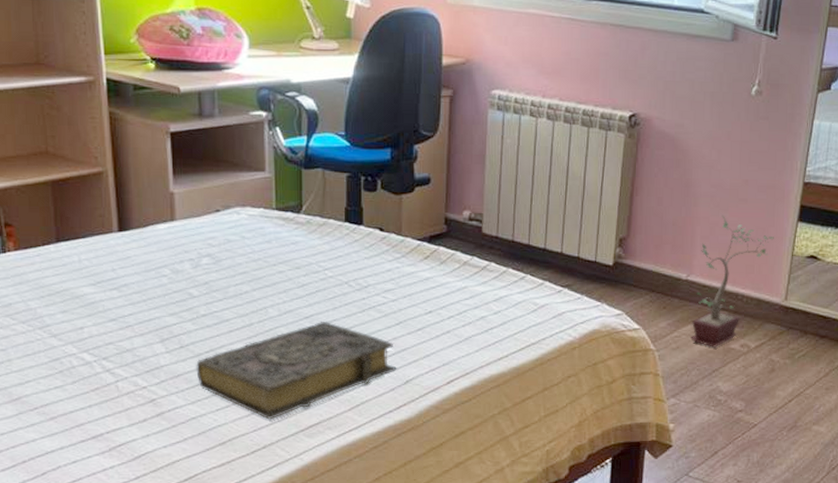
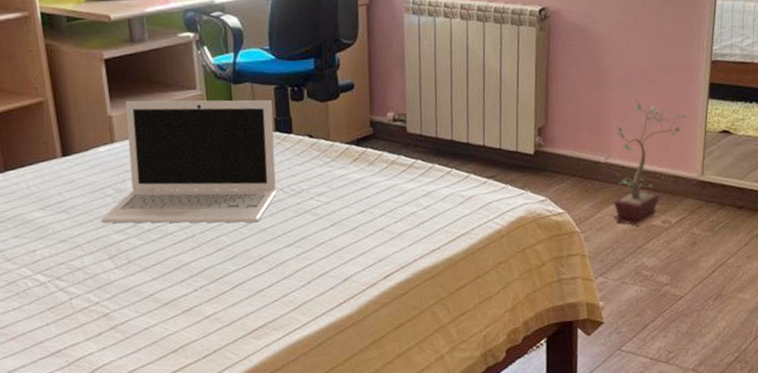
laptop: none [154,177,343,316] -> present [100,100,277,224]
book: present [196,322,397,420] -> none [144,228,335,325]

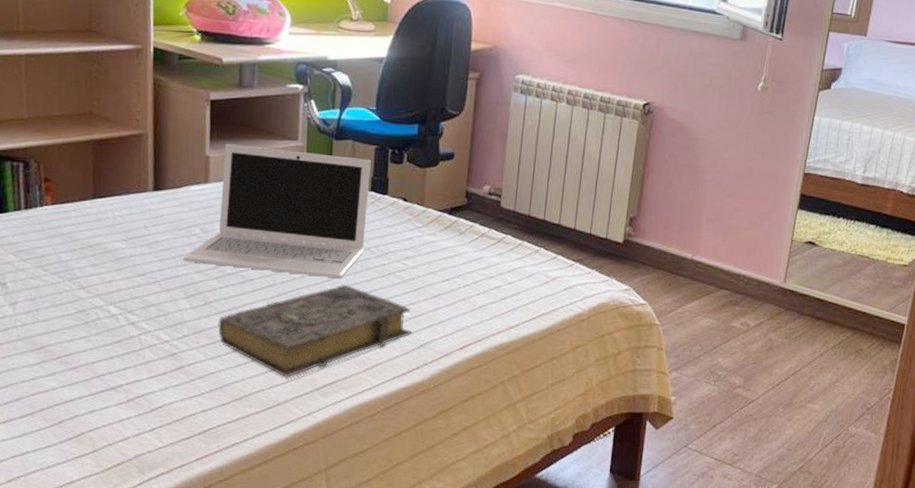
book: none [144,228,335,325] -> present [218,285,412,378]
potted plant: present [613,98,687,226] -> none [694,200,775,325]

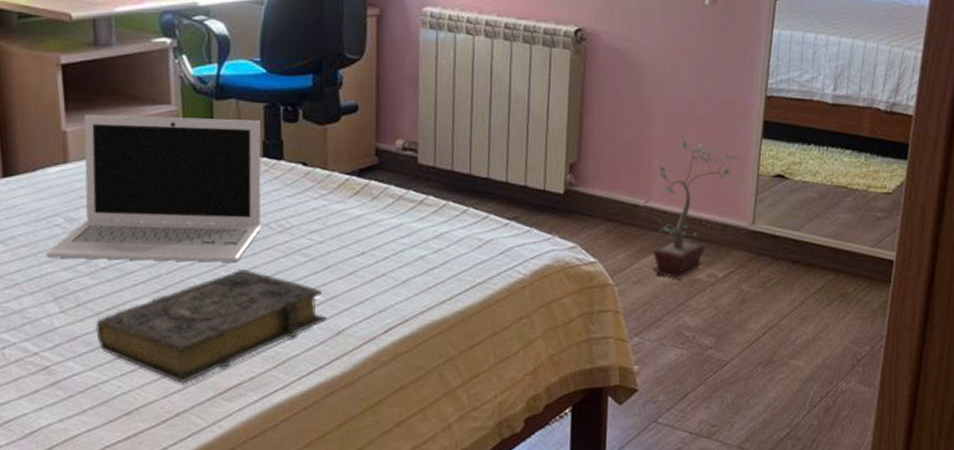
potted plant: none [694,200,775,325] -> present [652,134,737,279]

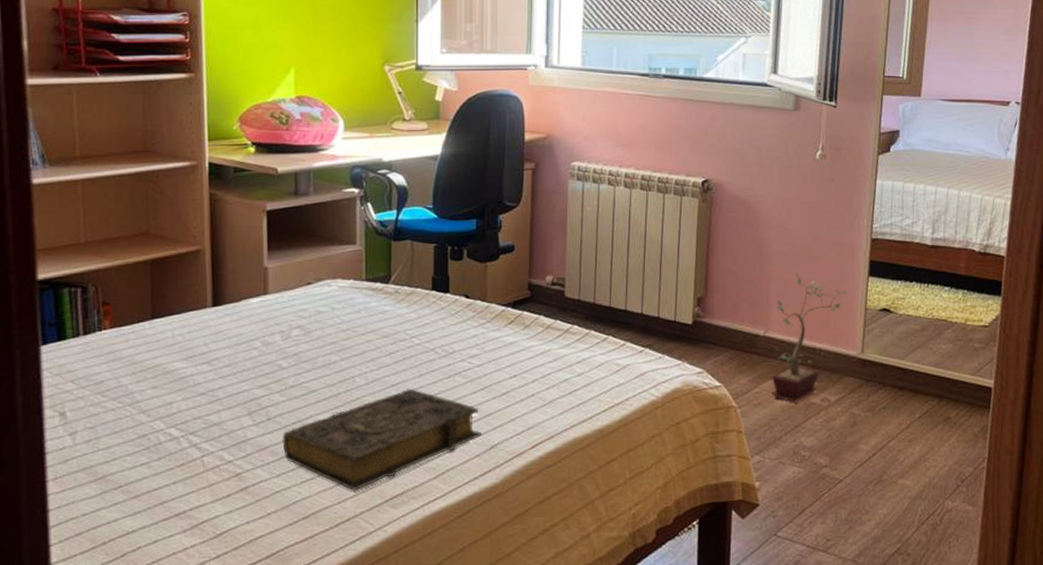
laptop: present [46,114,261,263] -> none [244,252,431,383]

